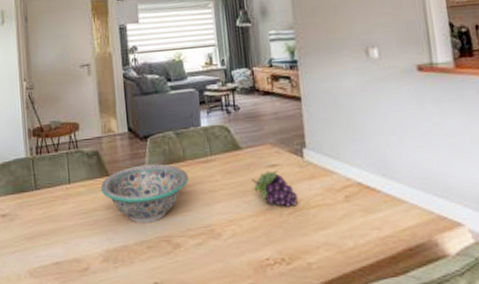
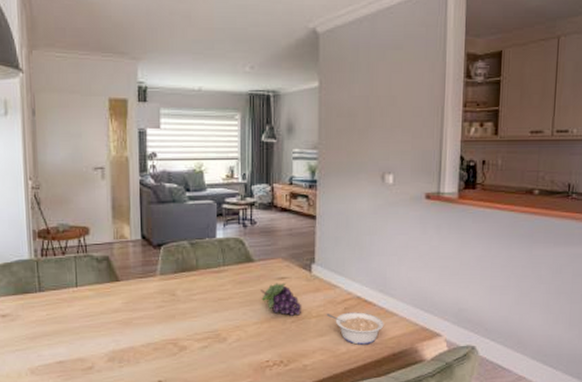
decorative bowl: present [100,164,189,224] -> none [109,272,200,328]
legume: none [325,200,394,238] -> present [326,312,384,345]

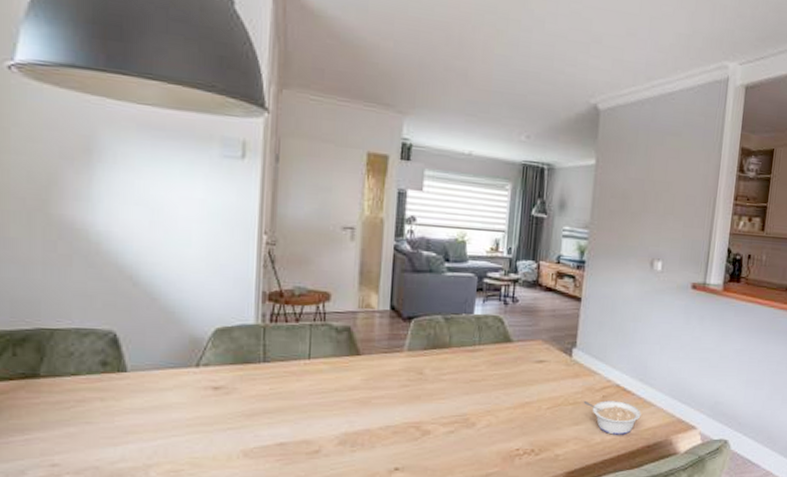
fruit: present [260,283,301,316] -> none [516,366,558,402]

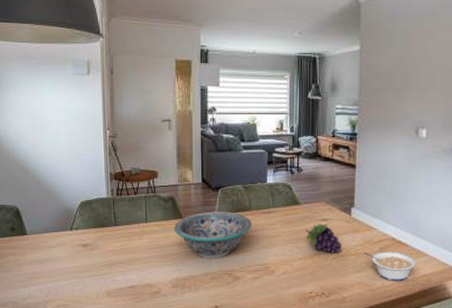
decorative bowl: none [347,347,452,409] -> present [174,211,252,260]
fruit: none [516,366,558,402] -> present [305,224,341,253]

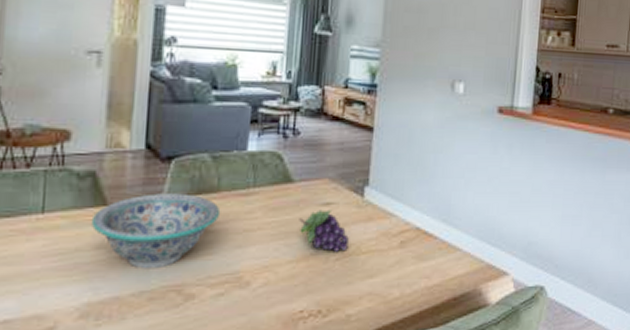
legume: present [363,251,416,281] -> none [378,246,446,287]

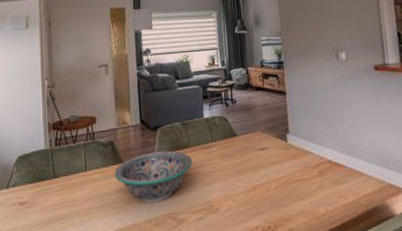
fruit: present [299,210,349,252] -> none [245,153,282,183]

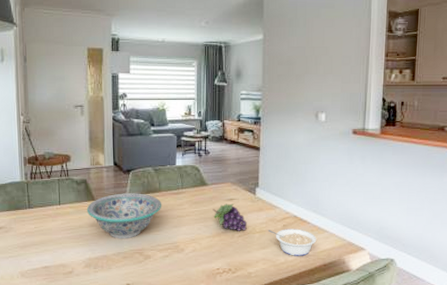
fruit: none [245,153,282,183] -> present [212,203,247,231]
legume: none [304,174,356,206] -> present [268,229,317,256]

